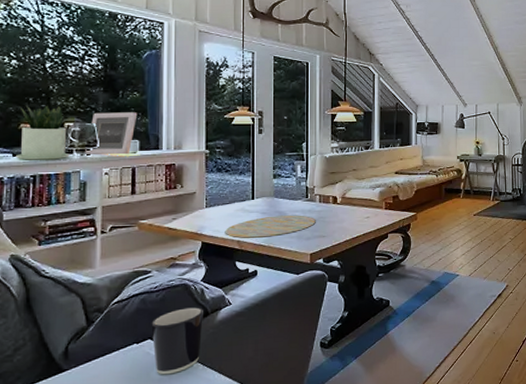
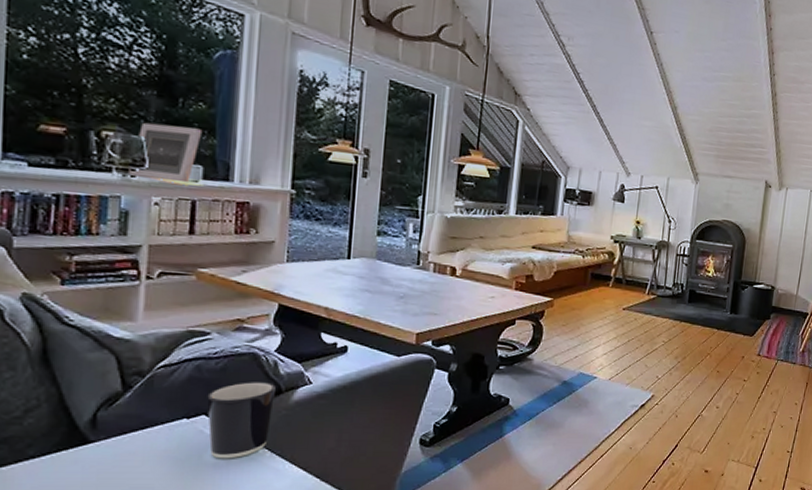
planter: present [15,105,70,160] -> none [32,100,107,178]
decorative tray: present [225,215,316,238] -> none [309,282,427,308]

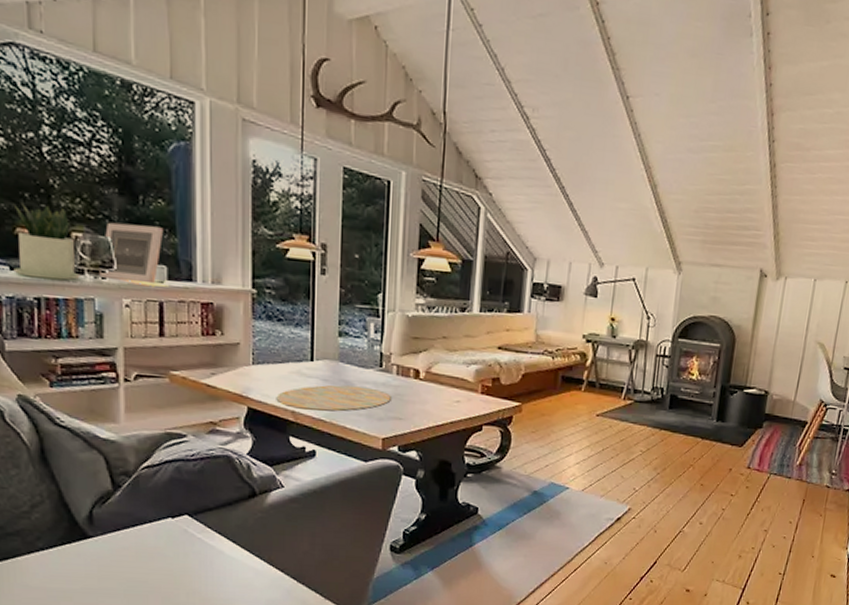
planter: none [32,100,107,178] -> present [13,202,80,281]
mug: present [207,382,275,459] -> none [188,484,250,558]
decorative tray: none [309,282,427,308] -> present [276,385,391,411]

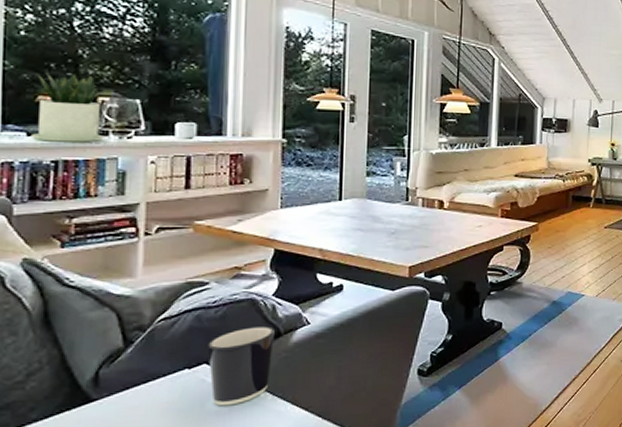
picture frame: present [99,222,164,284] -> none [125,86,196,140]
mug: none [188,484,250,558] -> present [207,326,274,406]
decorative tray: present [276,385,391,411] -> none [304,220,417,246]

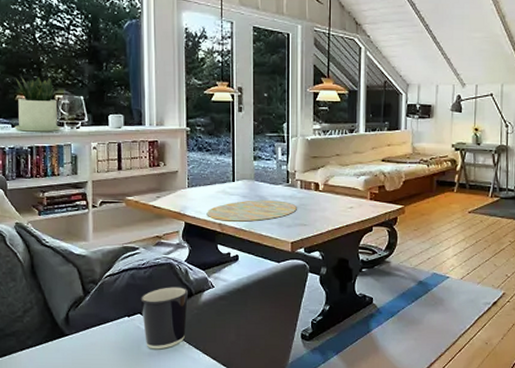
decorative tray: none [304,220,417,246] -> present [206,200,297,222]

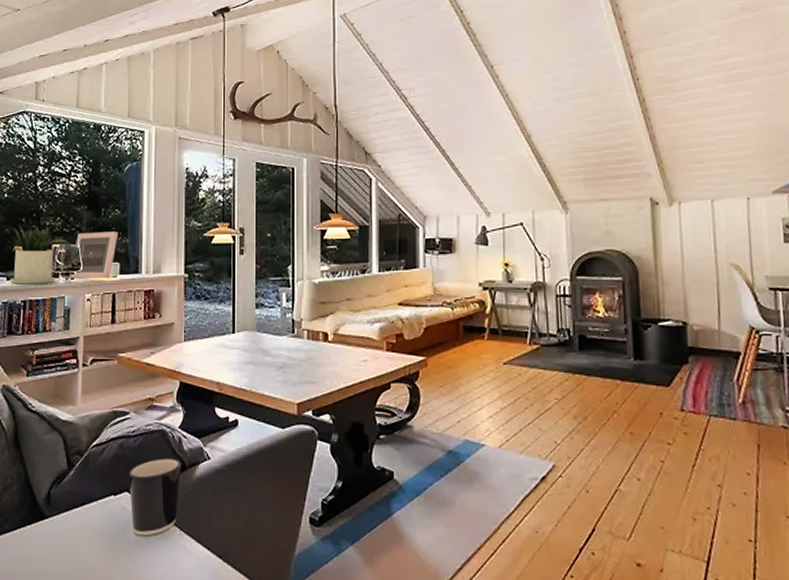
picture frame: none [75,85,121,130] -> present [70,232,119,279]
decorative tray: present [206,200,297,222] -> none [203,354,304,380]

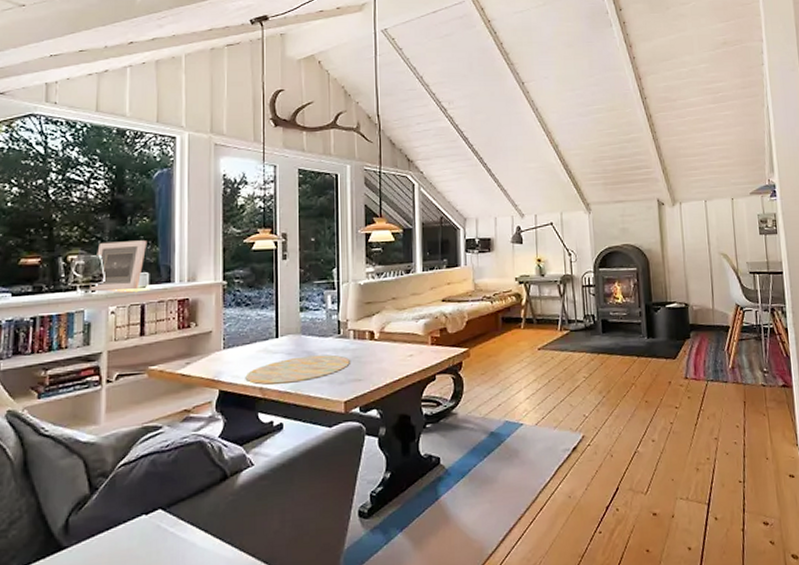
planter: present [9,226,56,284] -> none [14,236,73,300]
mug: present [128,458,181,536] -> none [162,469,221,553]
decorative tray: none [203,354,304,380] -> present [245,354,350,385]

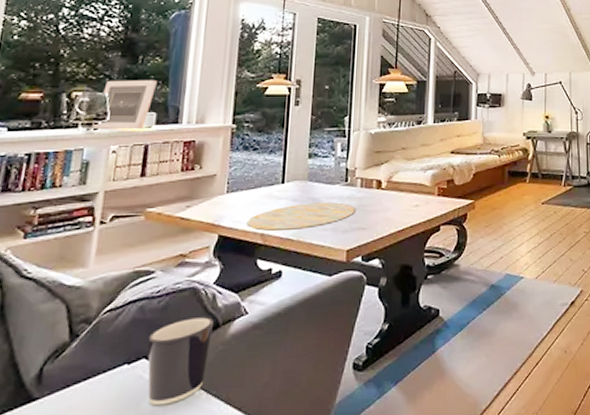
mug: none [162,469,221,553] -> present [147,317,213,406]

